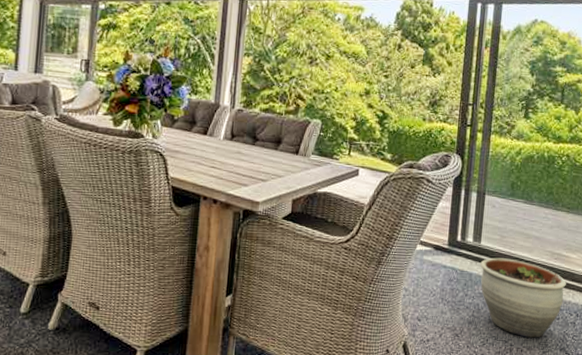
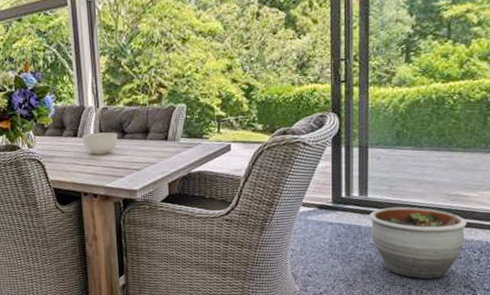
bowl: none [211,134,249,159] -> present [82,132,118,155]

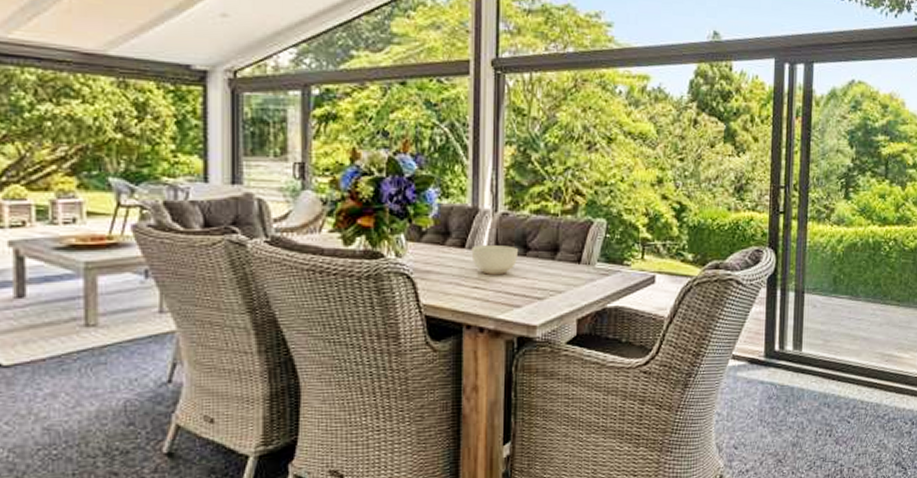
planter pot: present [369,206,467,280] -> none [802,365,899,455]

